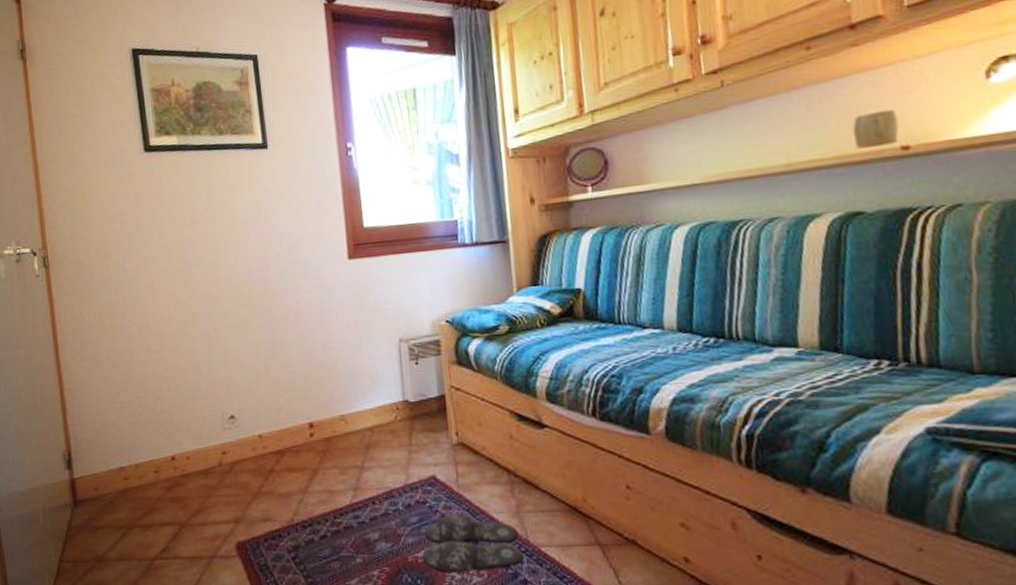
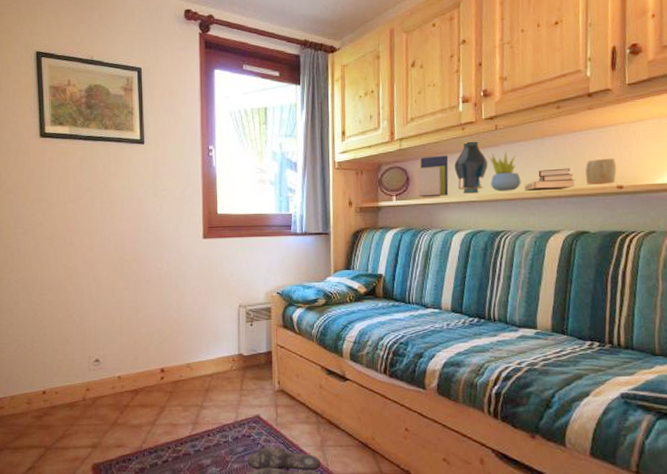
book: none [619,126,663,185] -> present [418,155,449,198]
vase: none [667,104,715,176] -> present [454,141,489,194]
succulent plant: none [714,113,763,169] -> present [488,150,521,192]
books: none [766,128,840,166] -> present [524,168,576,192]

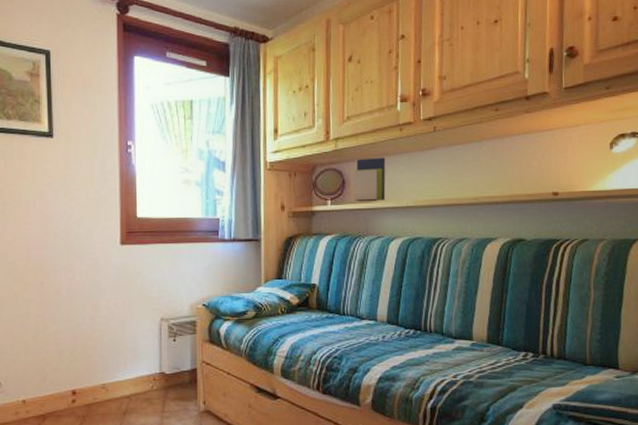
vase: present [454,141,489,194] -> none [391,143,427,199]
succulent plant: present [488,150,521,192] -> none [426,153,459,197]
books: present [524,168,576,192] -> none [461,173,512,197]
mug: present [585,158,617,185] -> none [521,163,553,191]

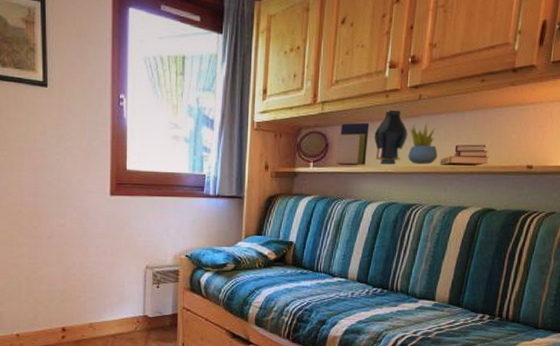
vase: none [391,143,427,199] -> present [374,109,408,165]
succulent plant: none [426,153,459,197] -> present [408,122,438,164]
books: none [461,173,512,197] -> present [439,144,489,167]

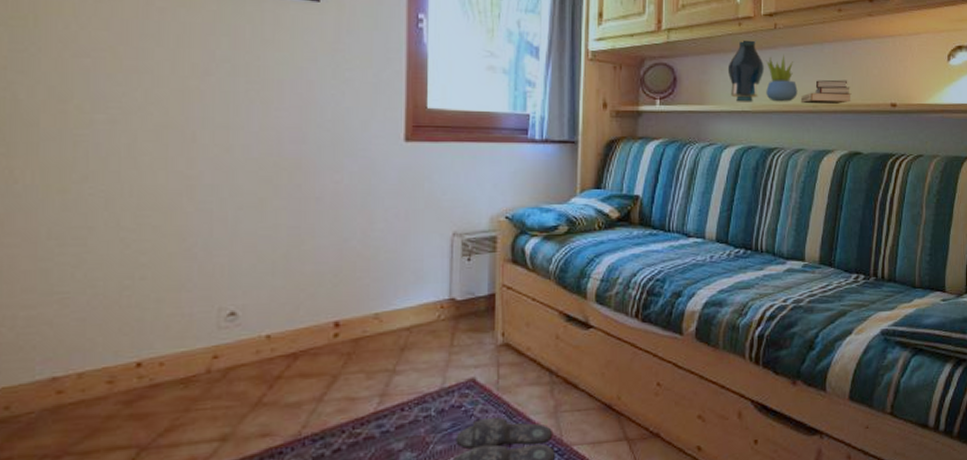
book: present [335,122,370,166] -> none [686,53,722,104]

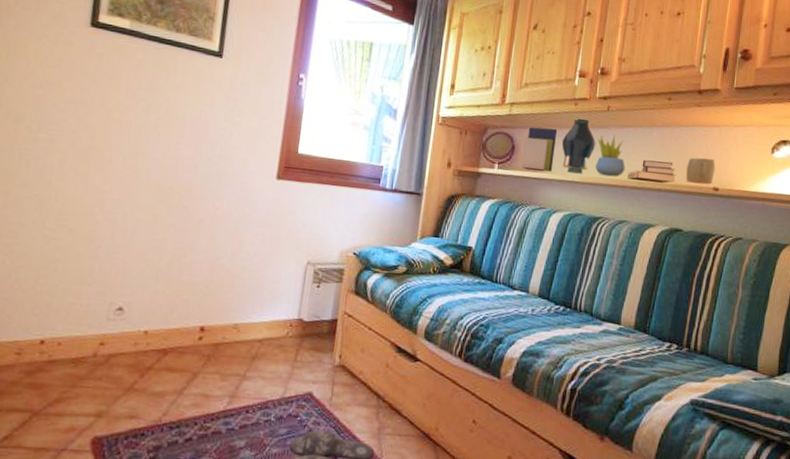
book: none [686,53,722,104] -> present [521,126,558,172]
mug: none [861,72,892,101] -> present [685,157,716,185]

